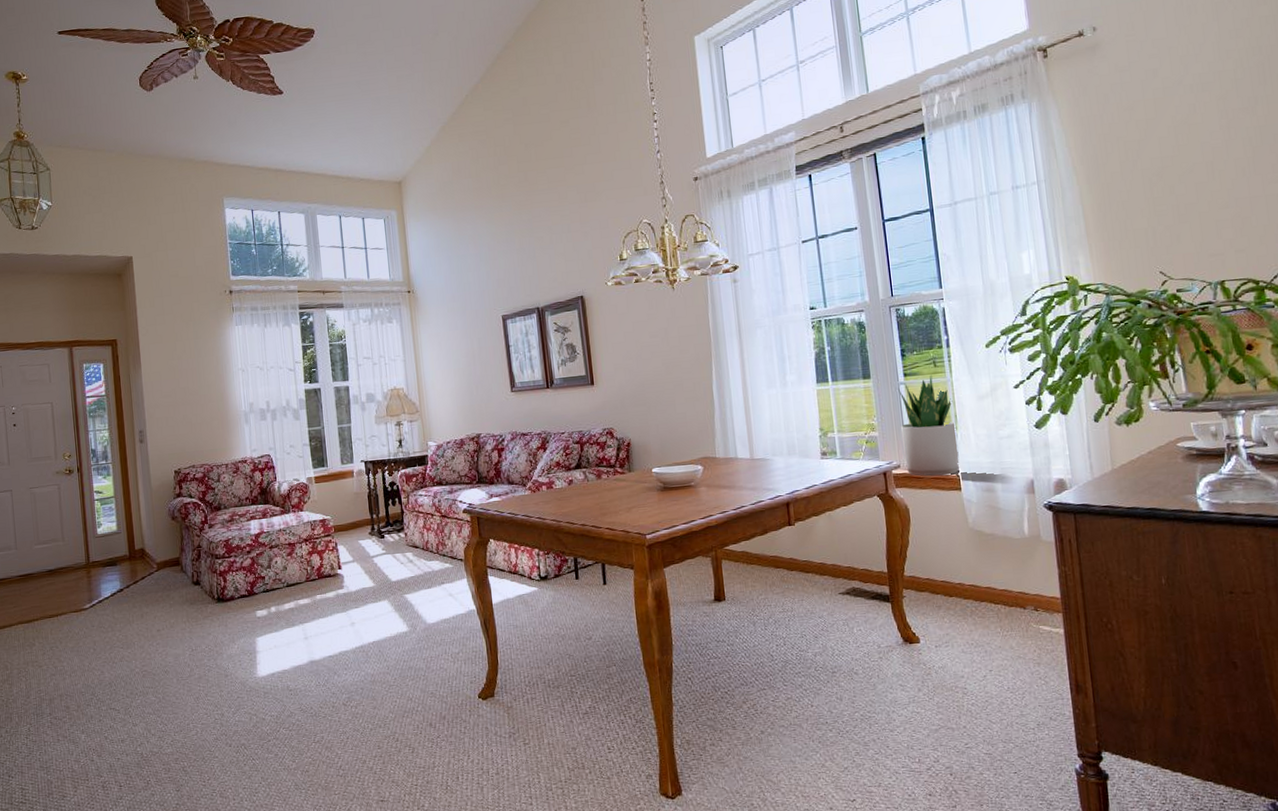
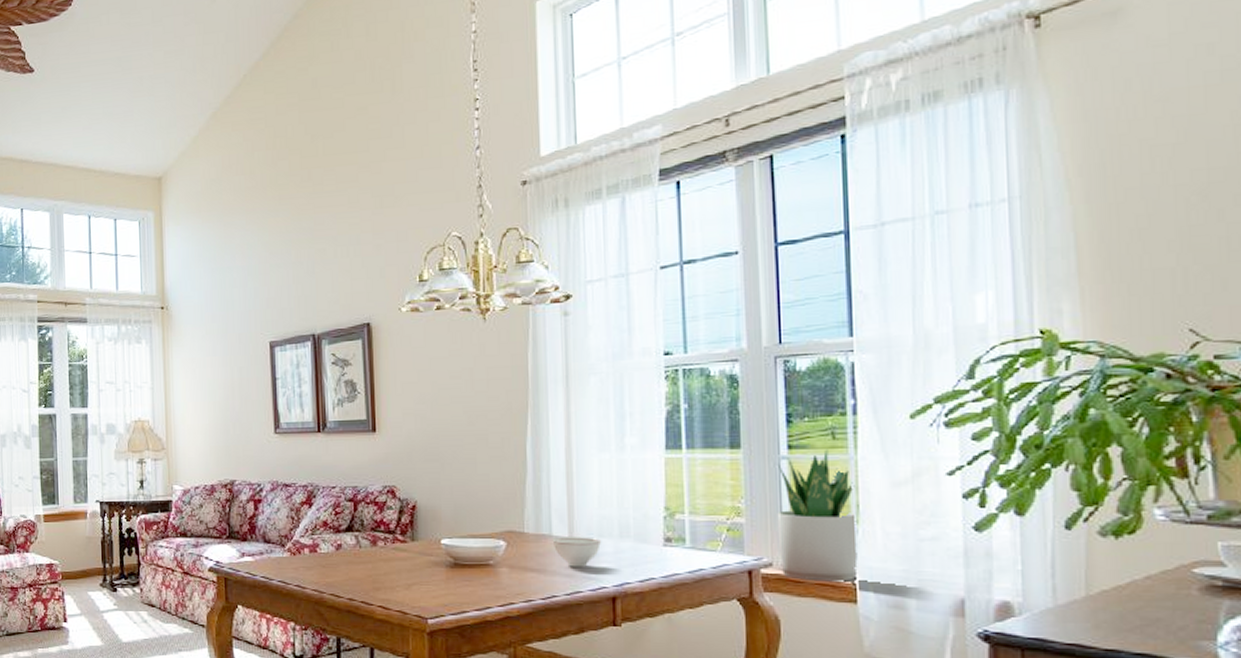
bowl: none [738,456,776,482] -> present [552,537,602,567]

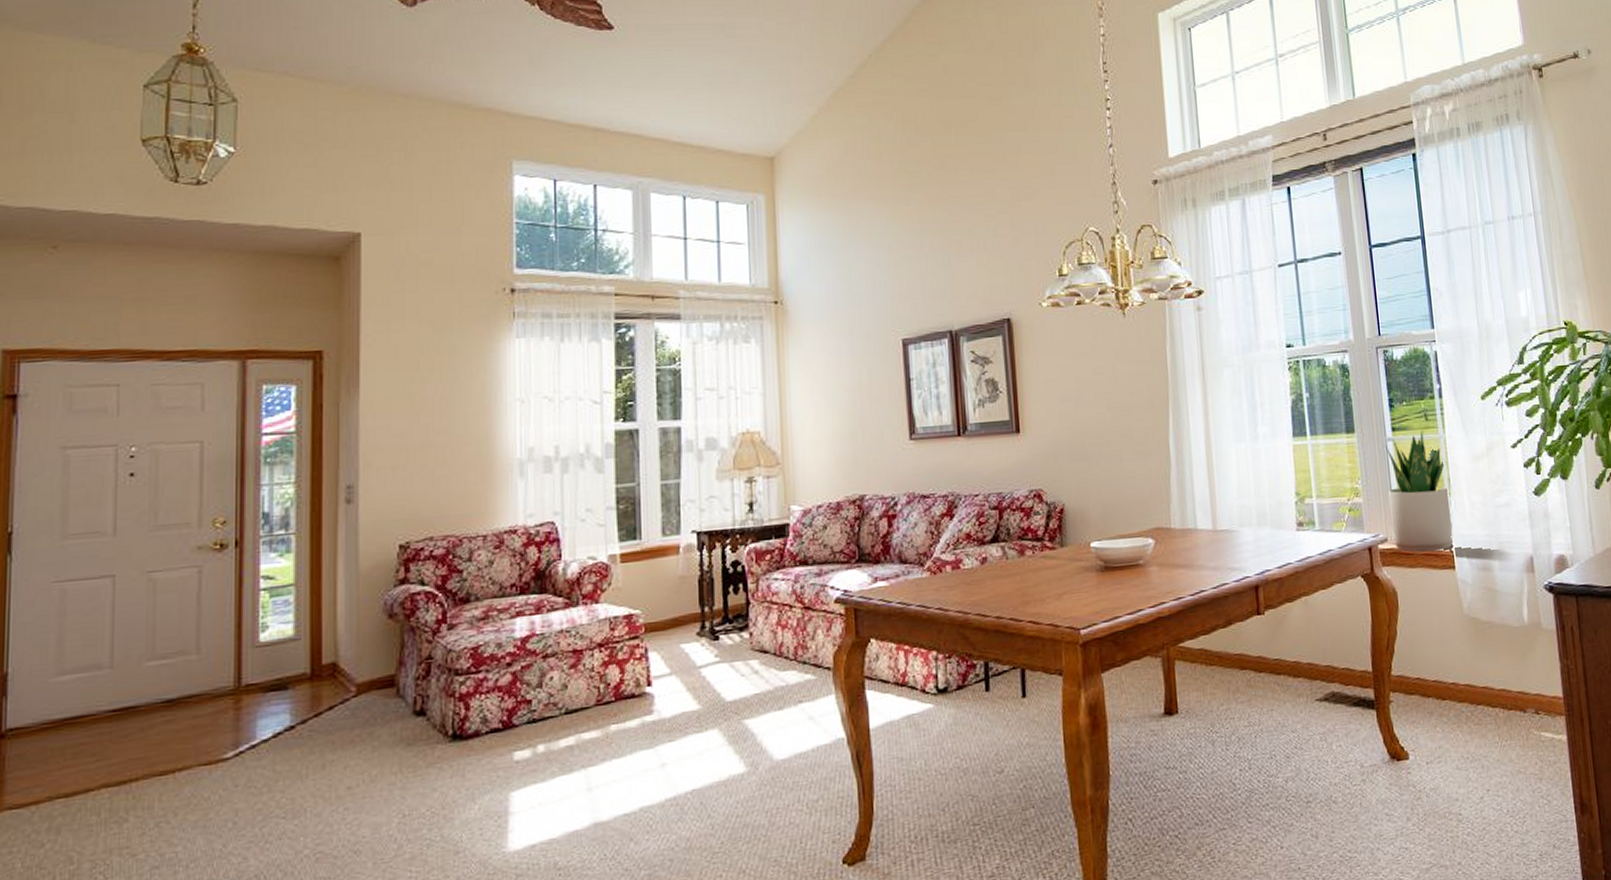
bowl: present [552,537,602,567] -> none [1197,527,1243,560]

